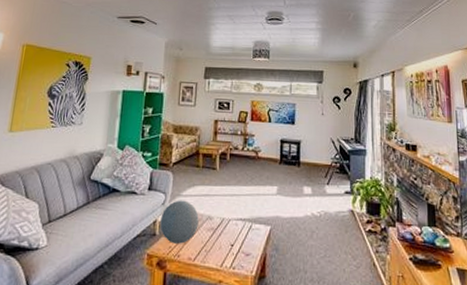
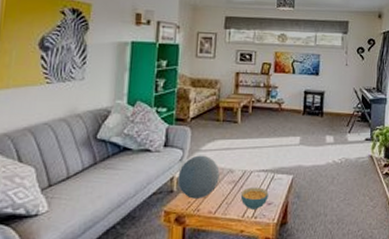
cereal bowl: none [219,236,247,260] -> present [240,187,269,210]

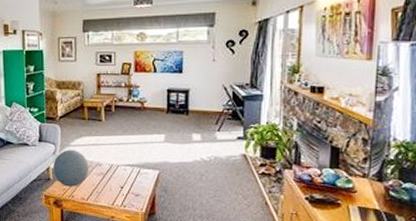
cereal bowl: present [240,187,269,210] -> none [109,180,136,199]

